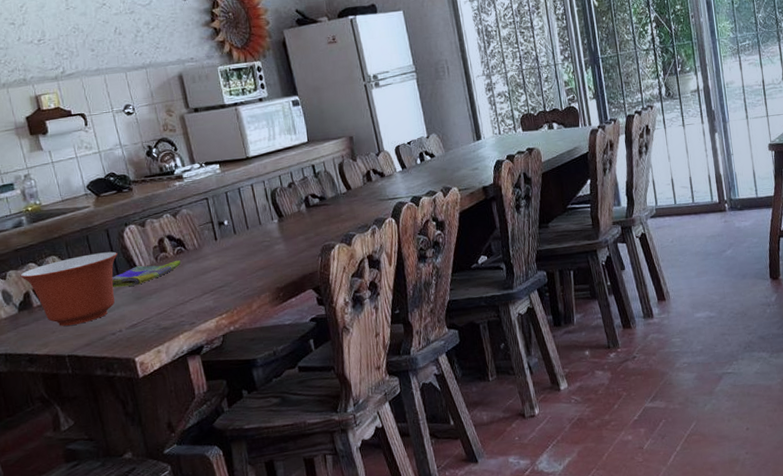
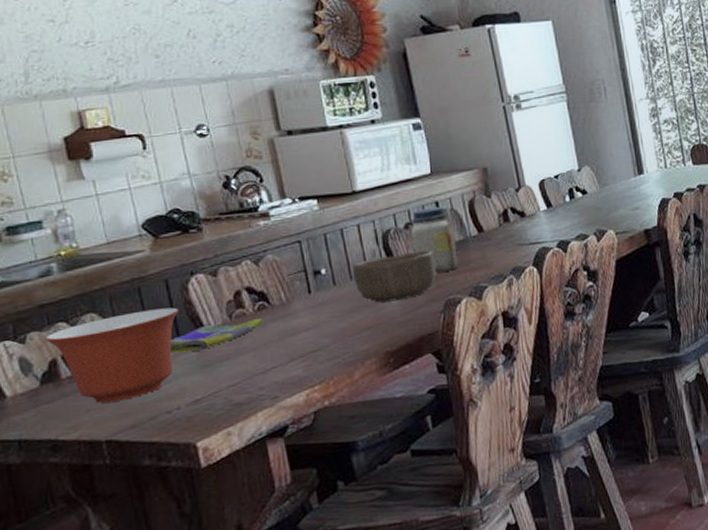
wooden bowl: none [248,204,315,248] -> present [352,249,437,303]
jar: none [293,168,332,223] -> present [410,206,458,273]

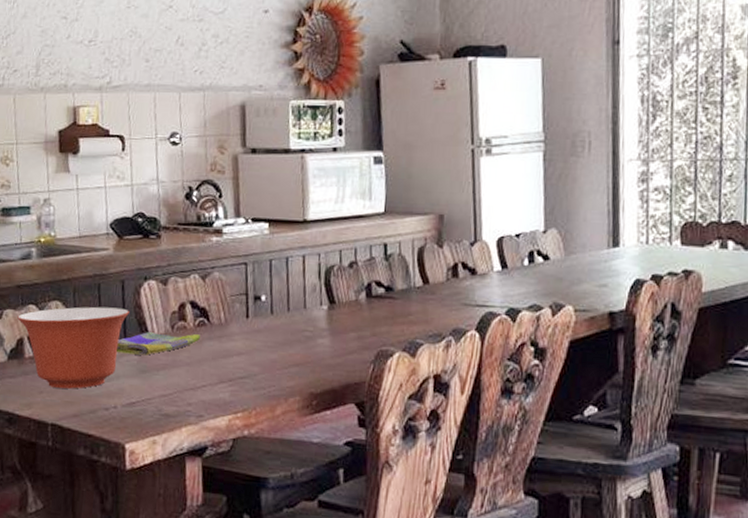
wooden bowl: present [352,249,437,303] -> none [291,293,374,342]
jar: present [410,206,458,273] -> none [354,248,398,321]

